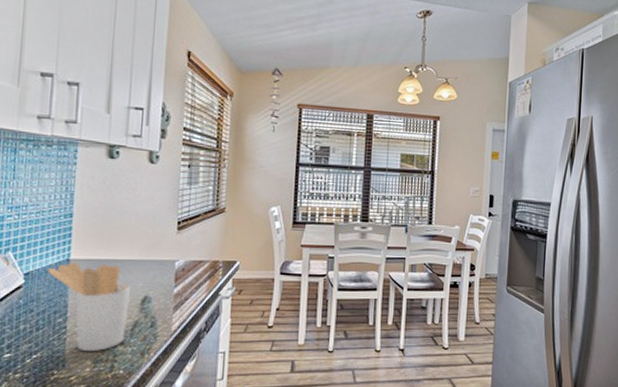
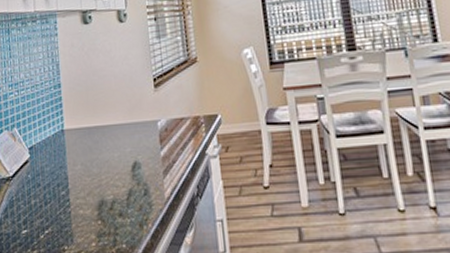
utensil holder: present [47,262,132,352] -> none [47,131,122,226]

